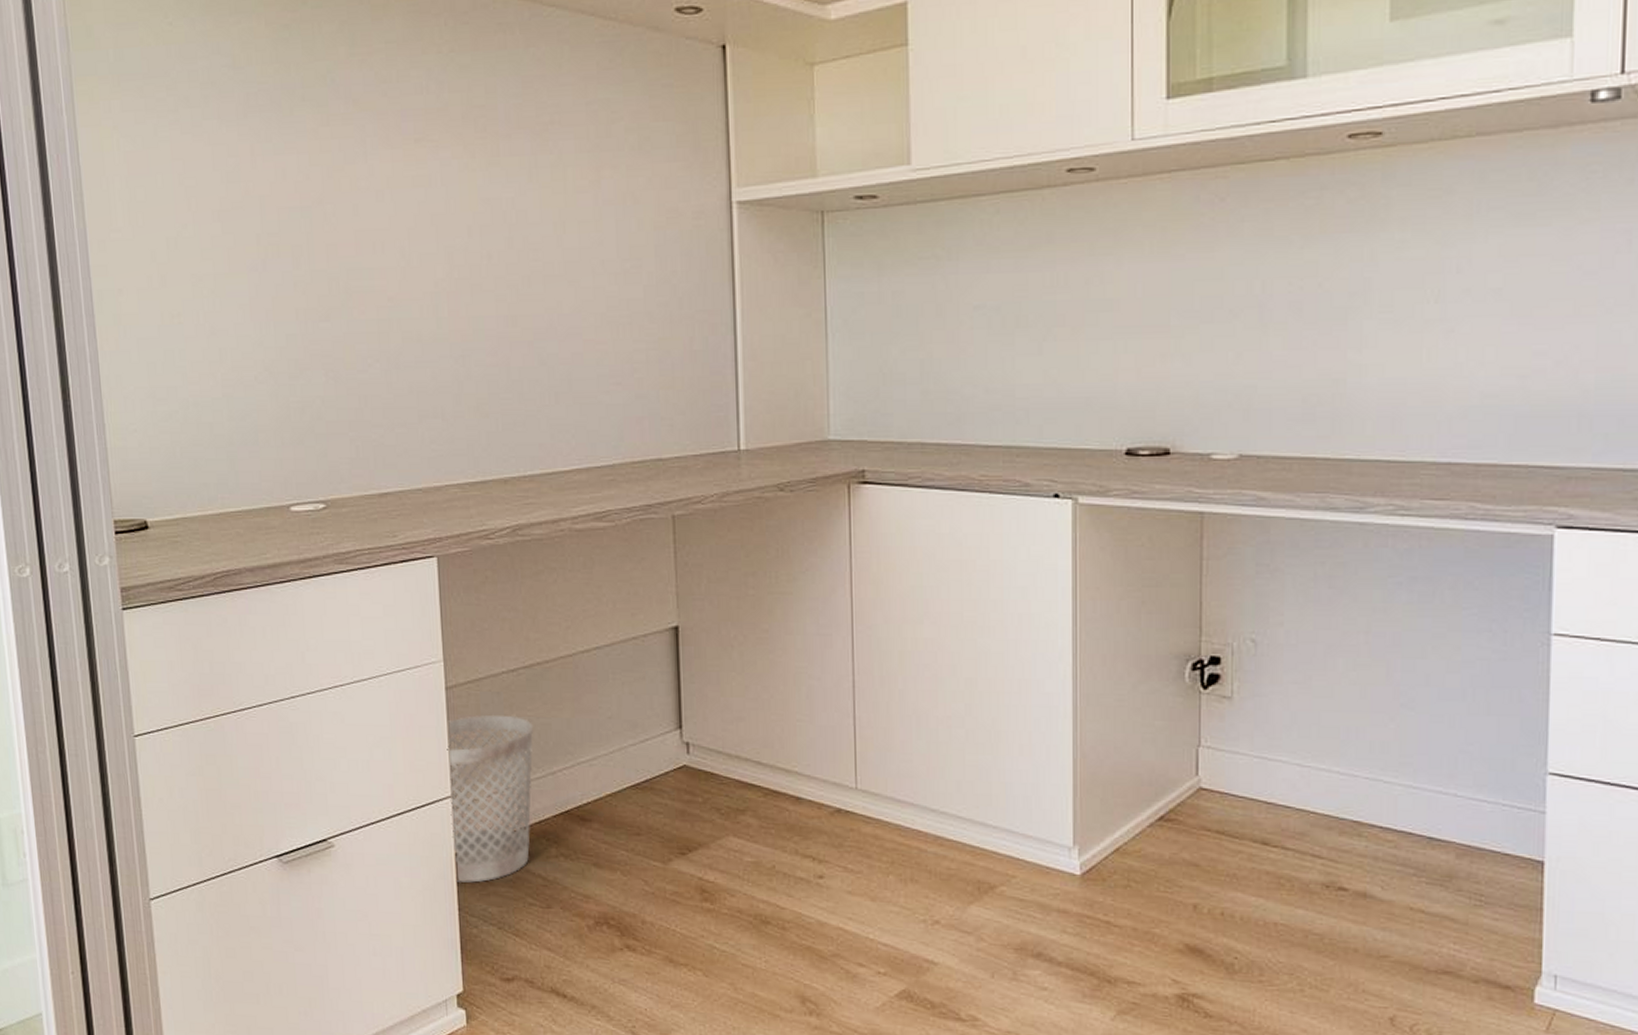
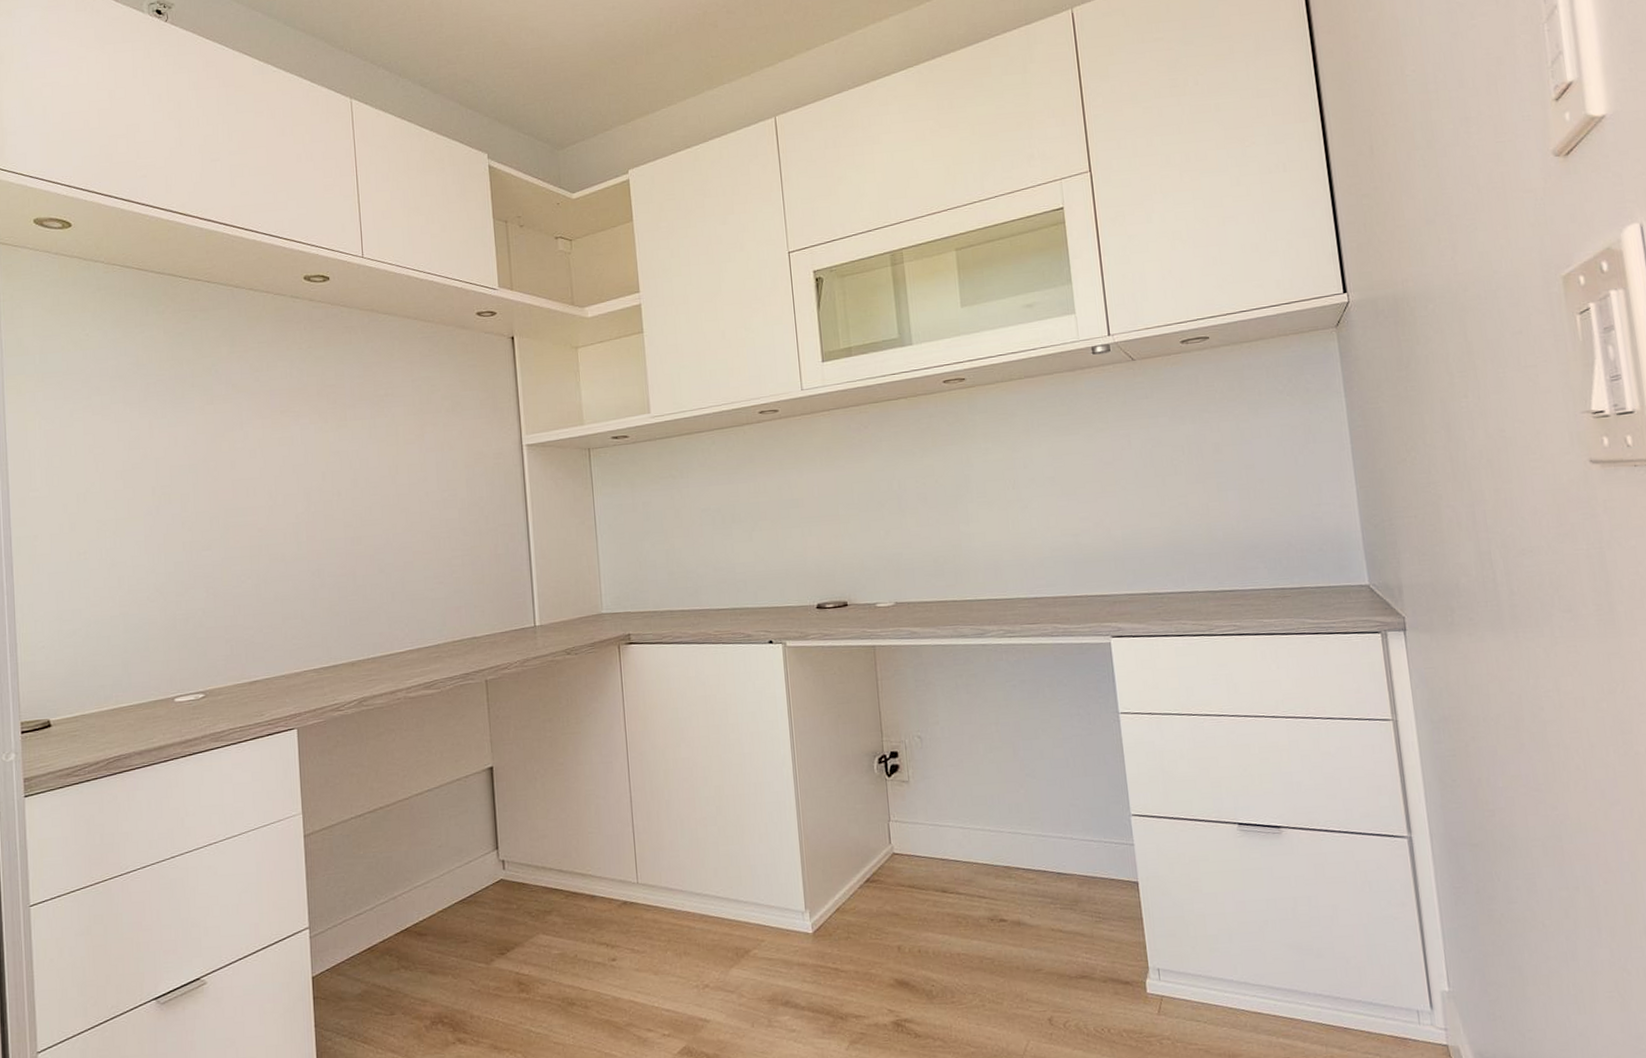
wastebasket: present [447,714,534,883] -> none [305,853,378,1002]

